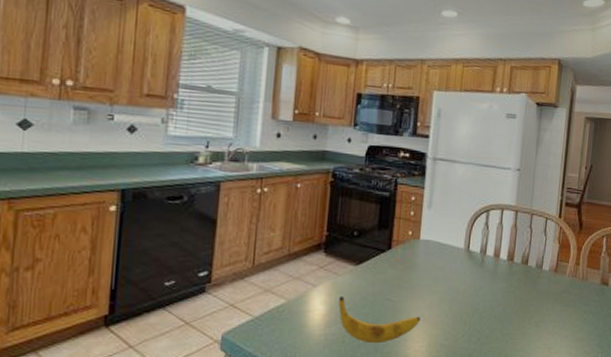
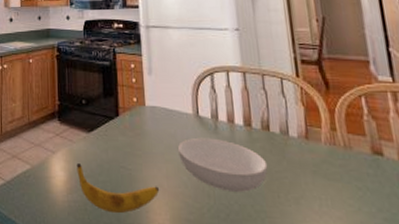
serving bowl: none [444,270,520,318] -> present [177,137,268,192]

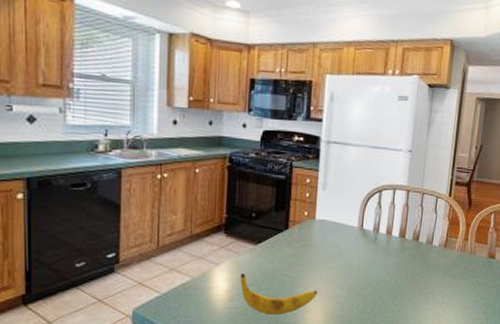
serving bowl: present [177,137,268,192] -> none [339,247,411,291]

